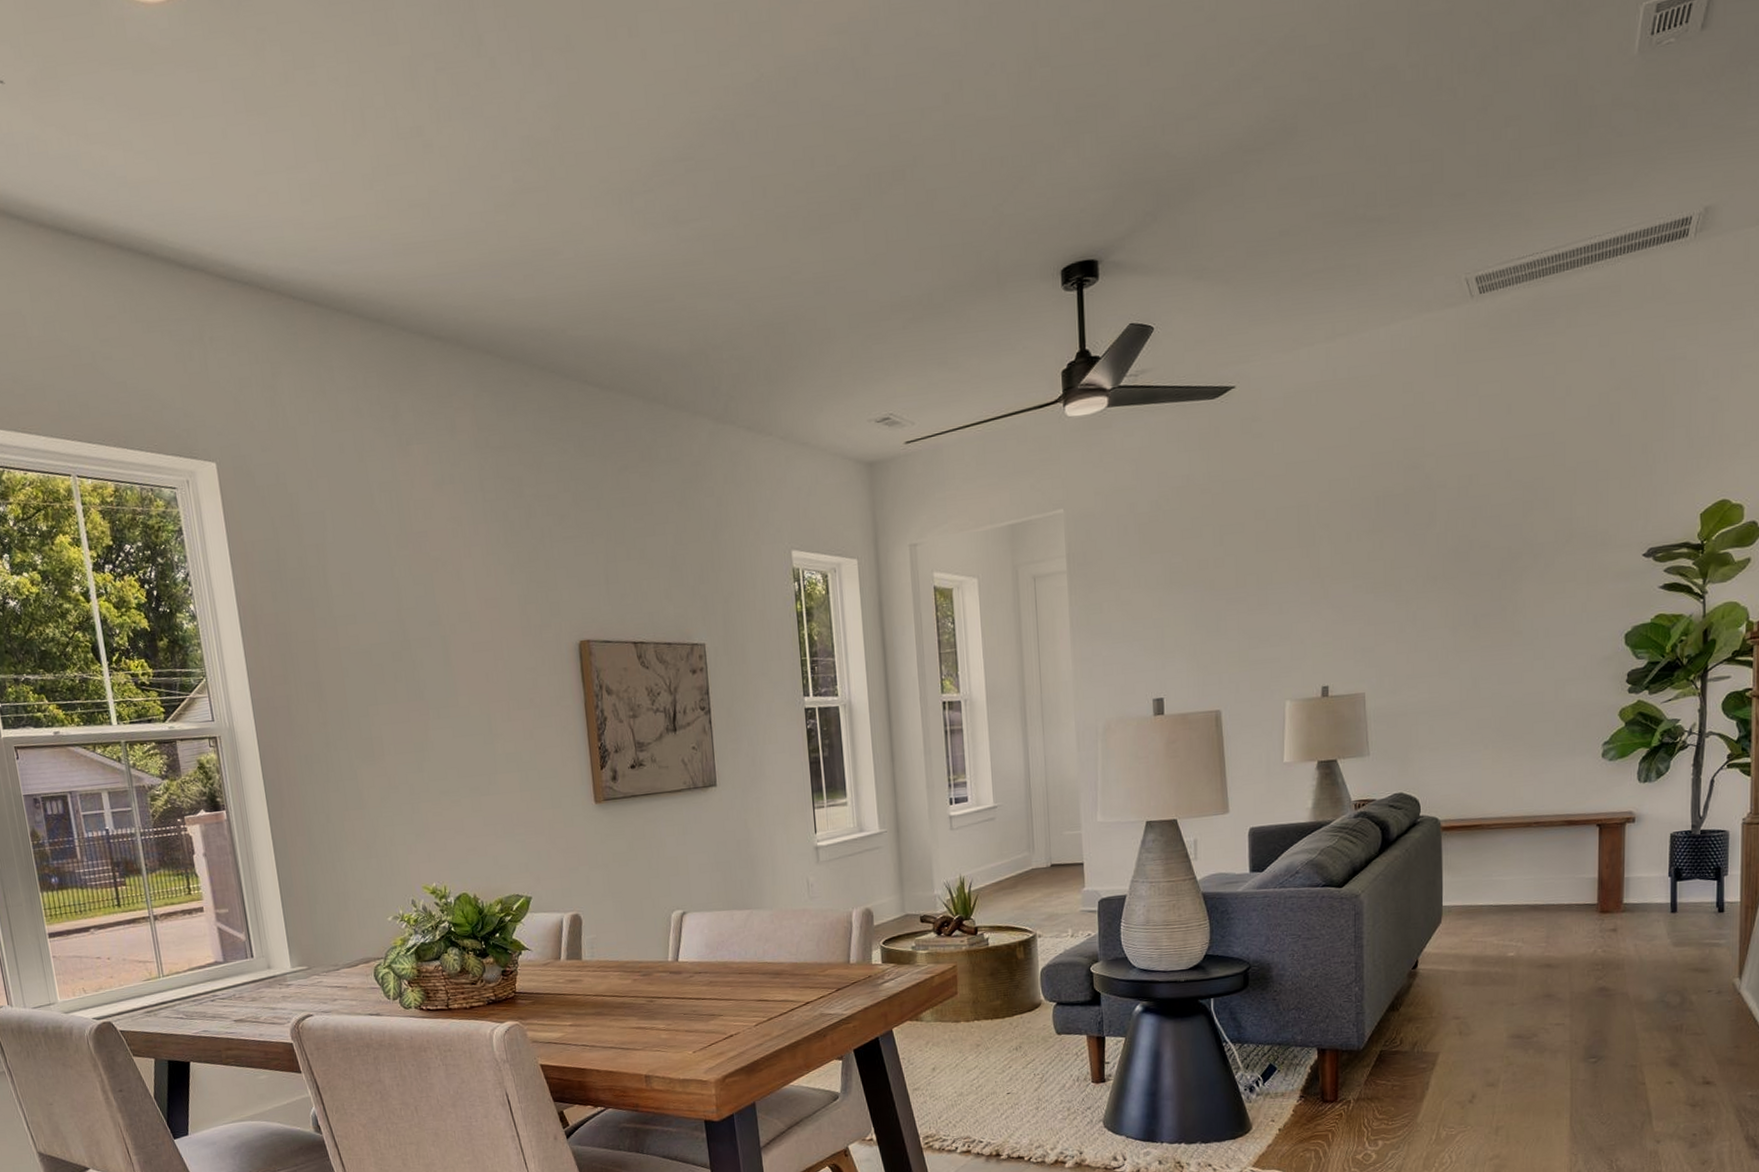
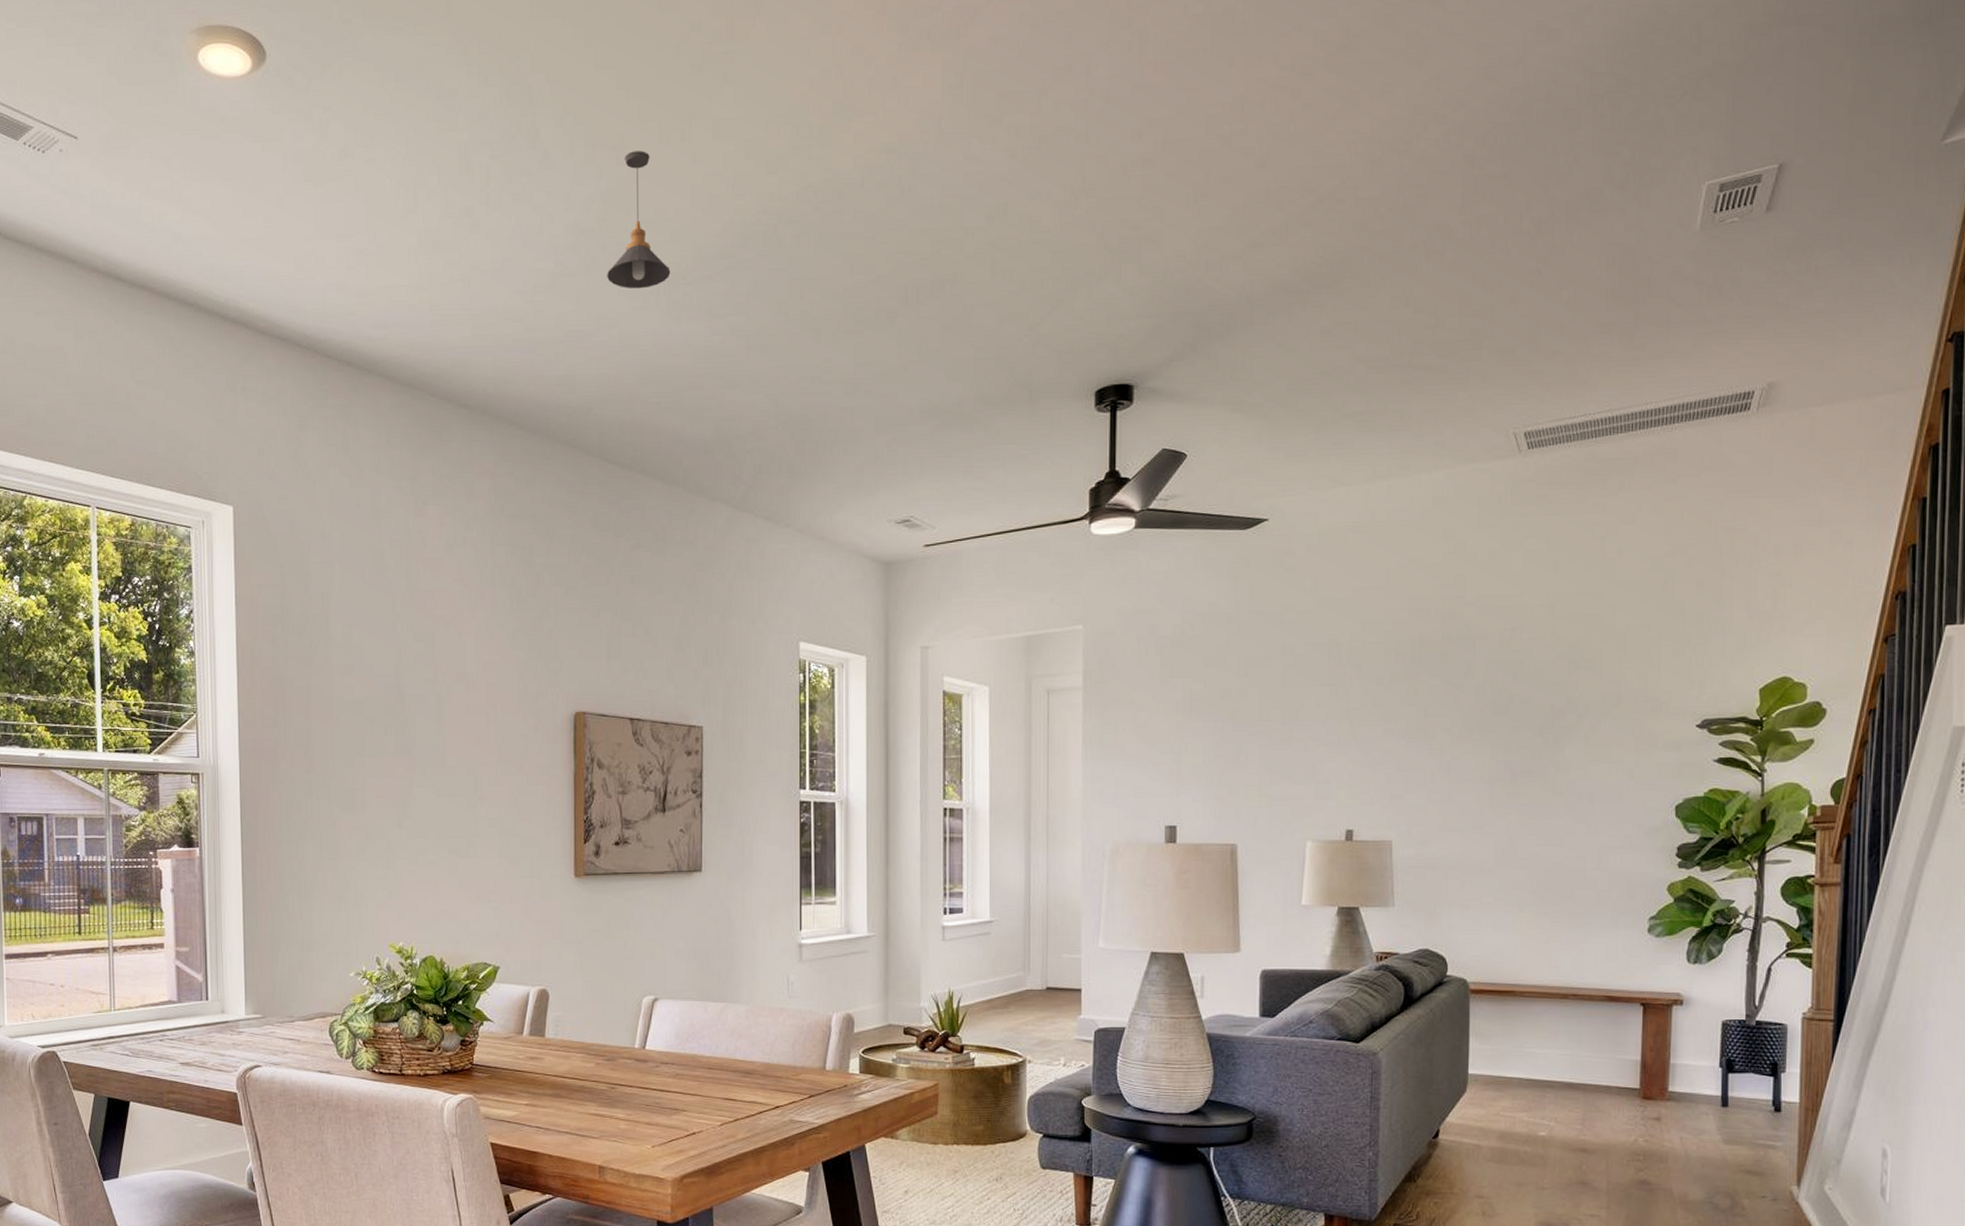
pendant light: none [567,51,631,201] -> present [607,151,671,289]

